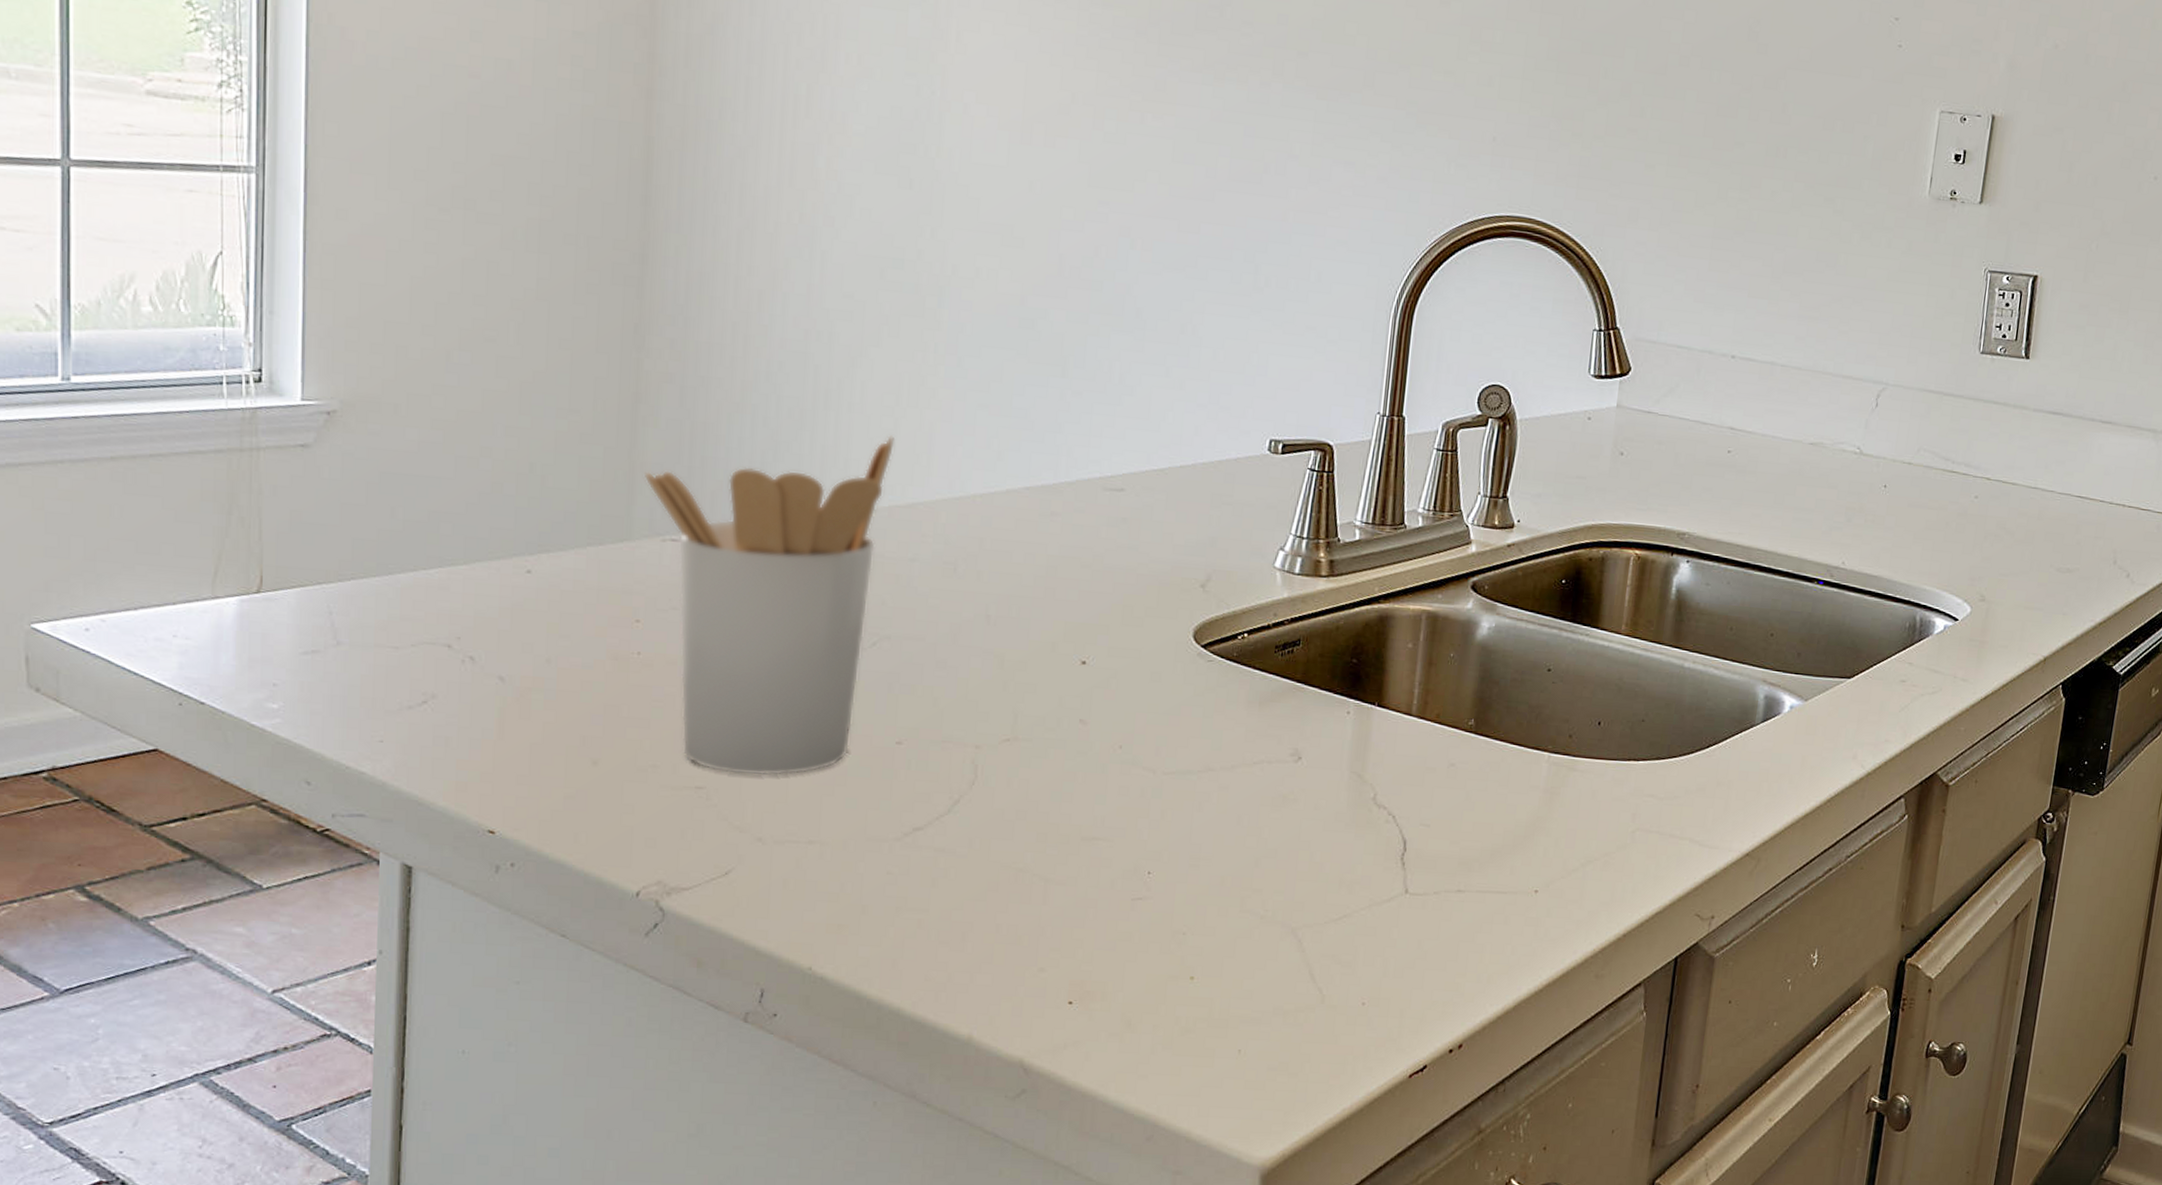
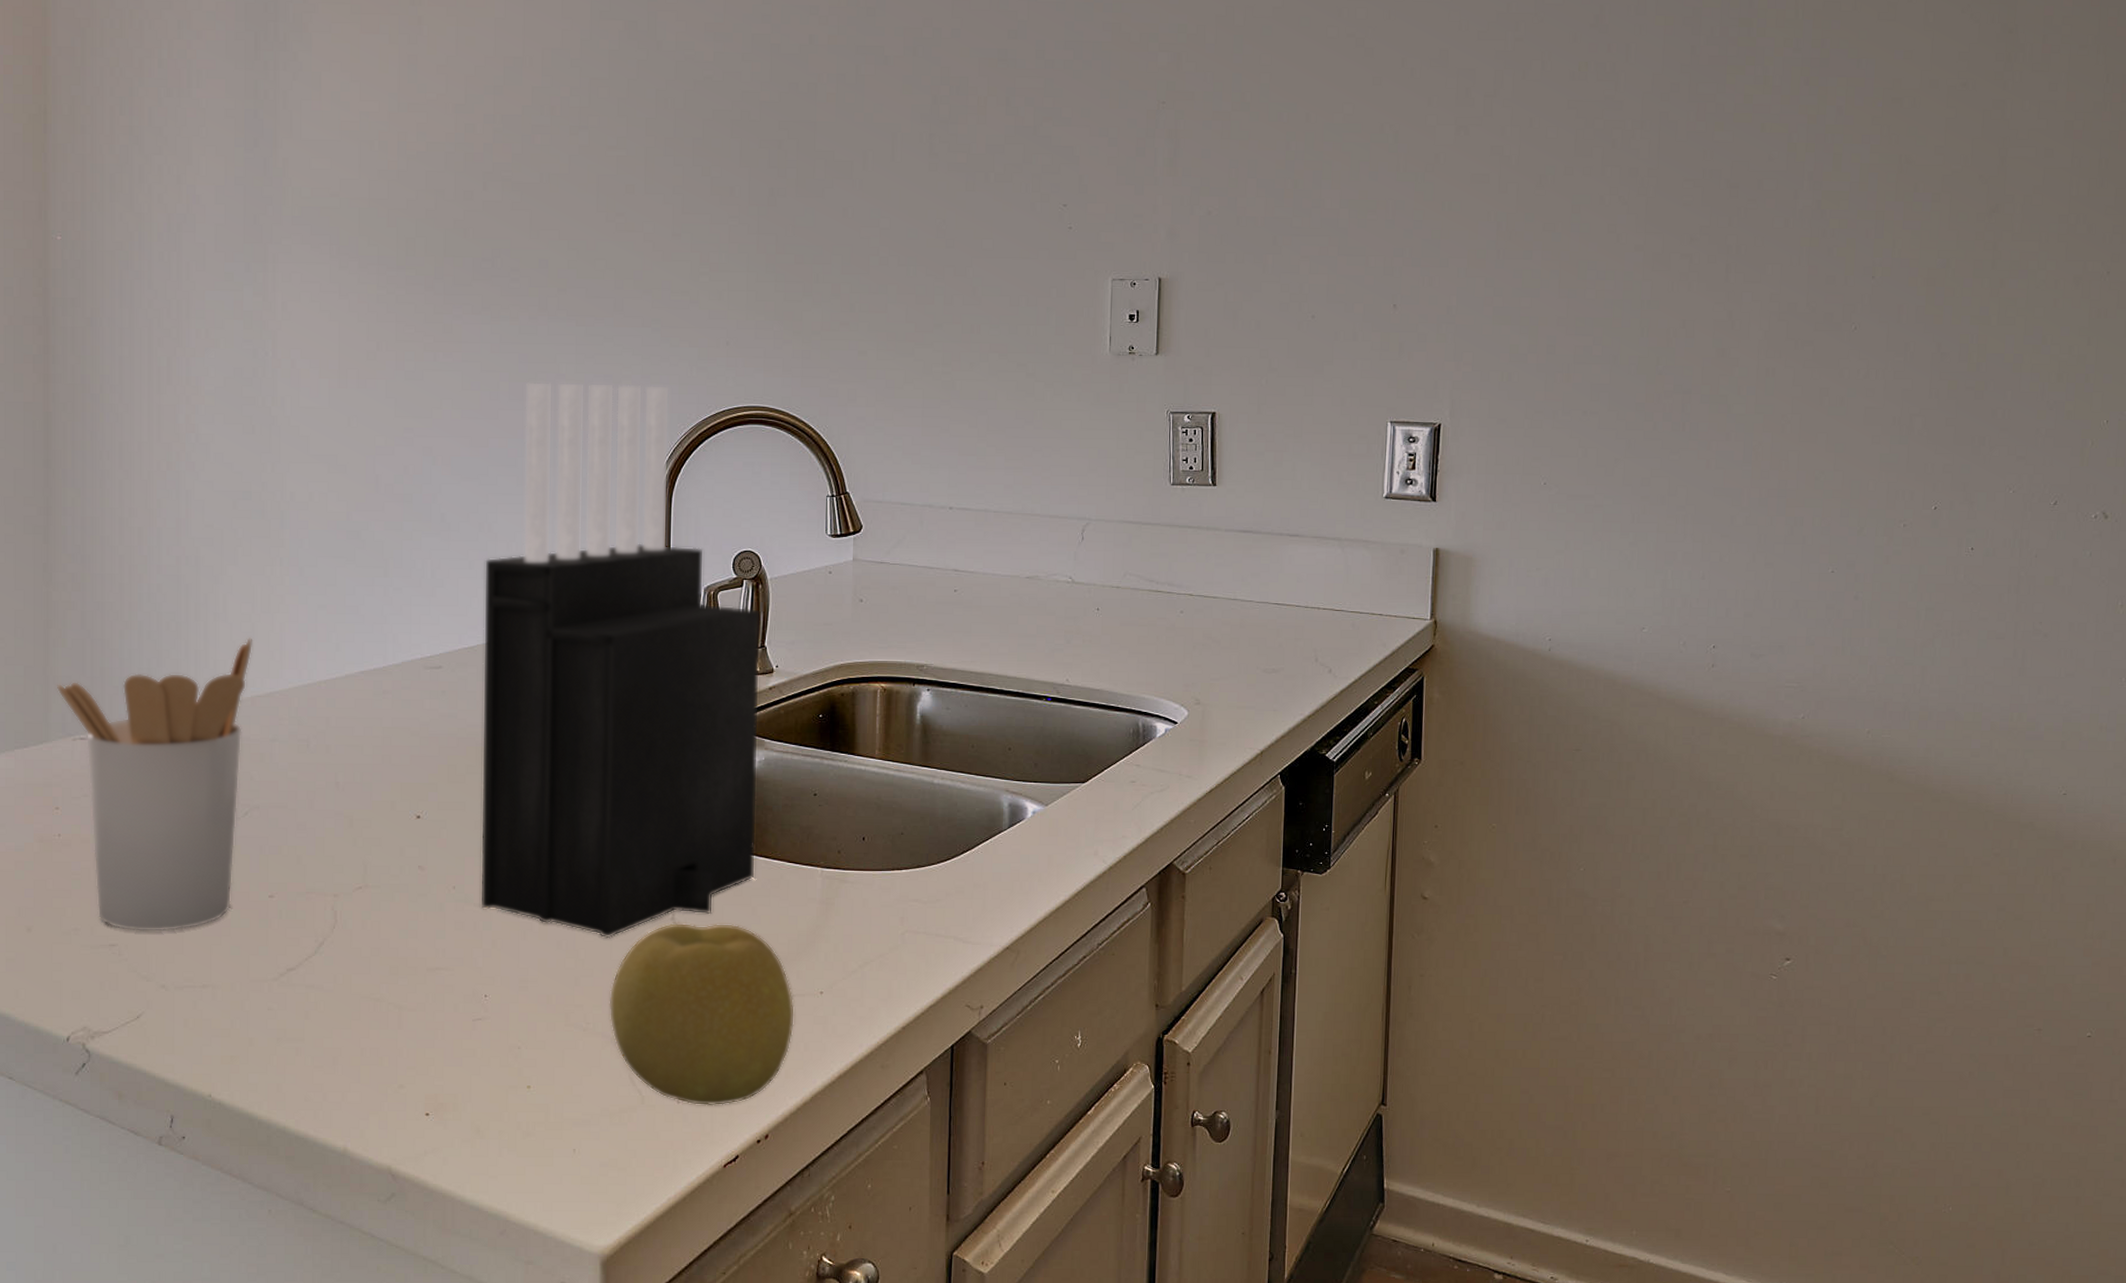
knife block: none [1149,160,1504,817] -> present [479,381,759,939]
fruit: none [1291,803,1505,1010] -> present [609,922,795,1106]

